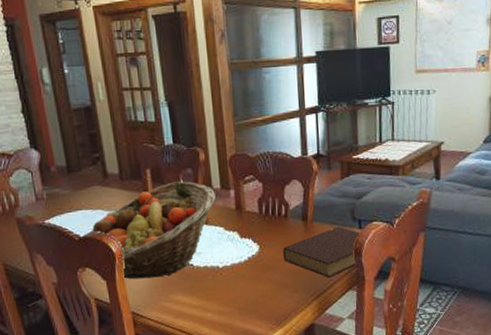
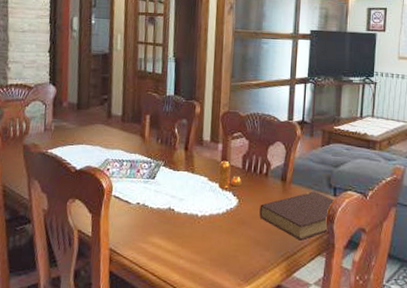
fruit basket: present [90,181,216,279] -> none [85,129,205,218]
pepper shaker: none [233,207,261,237] -> present [217,160,242,189]

